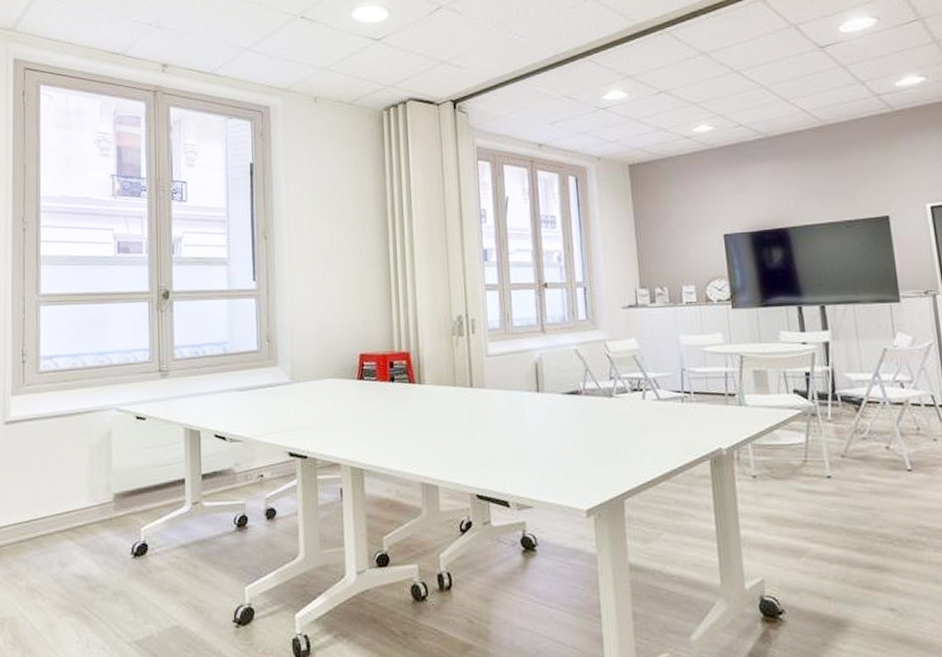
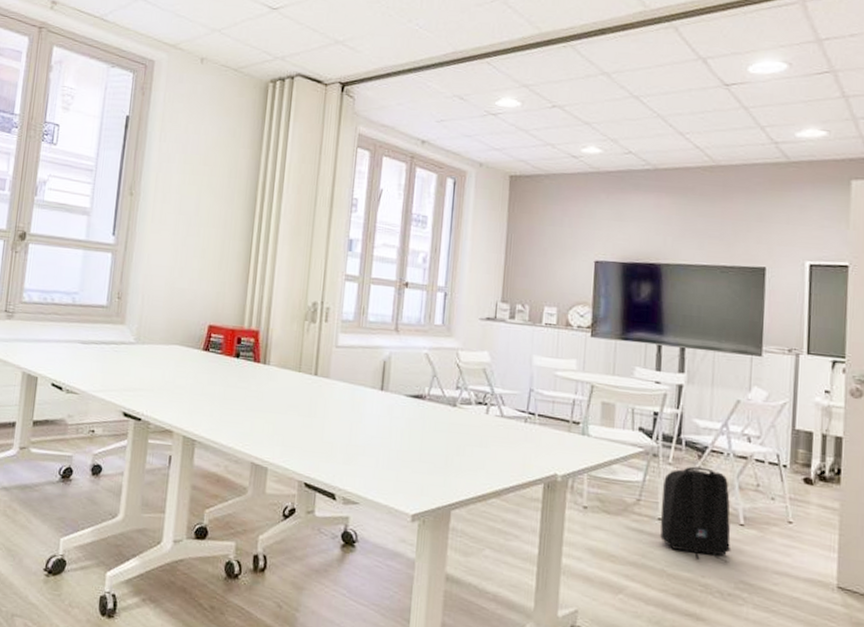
backpack: none [826,419,904,511] -> present [660,466,731,563]

